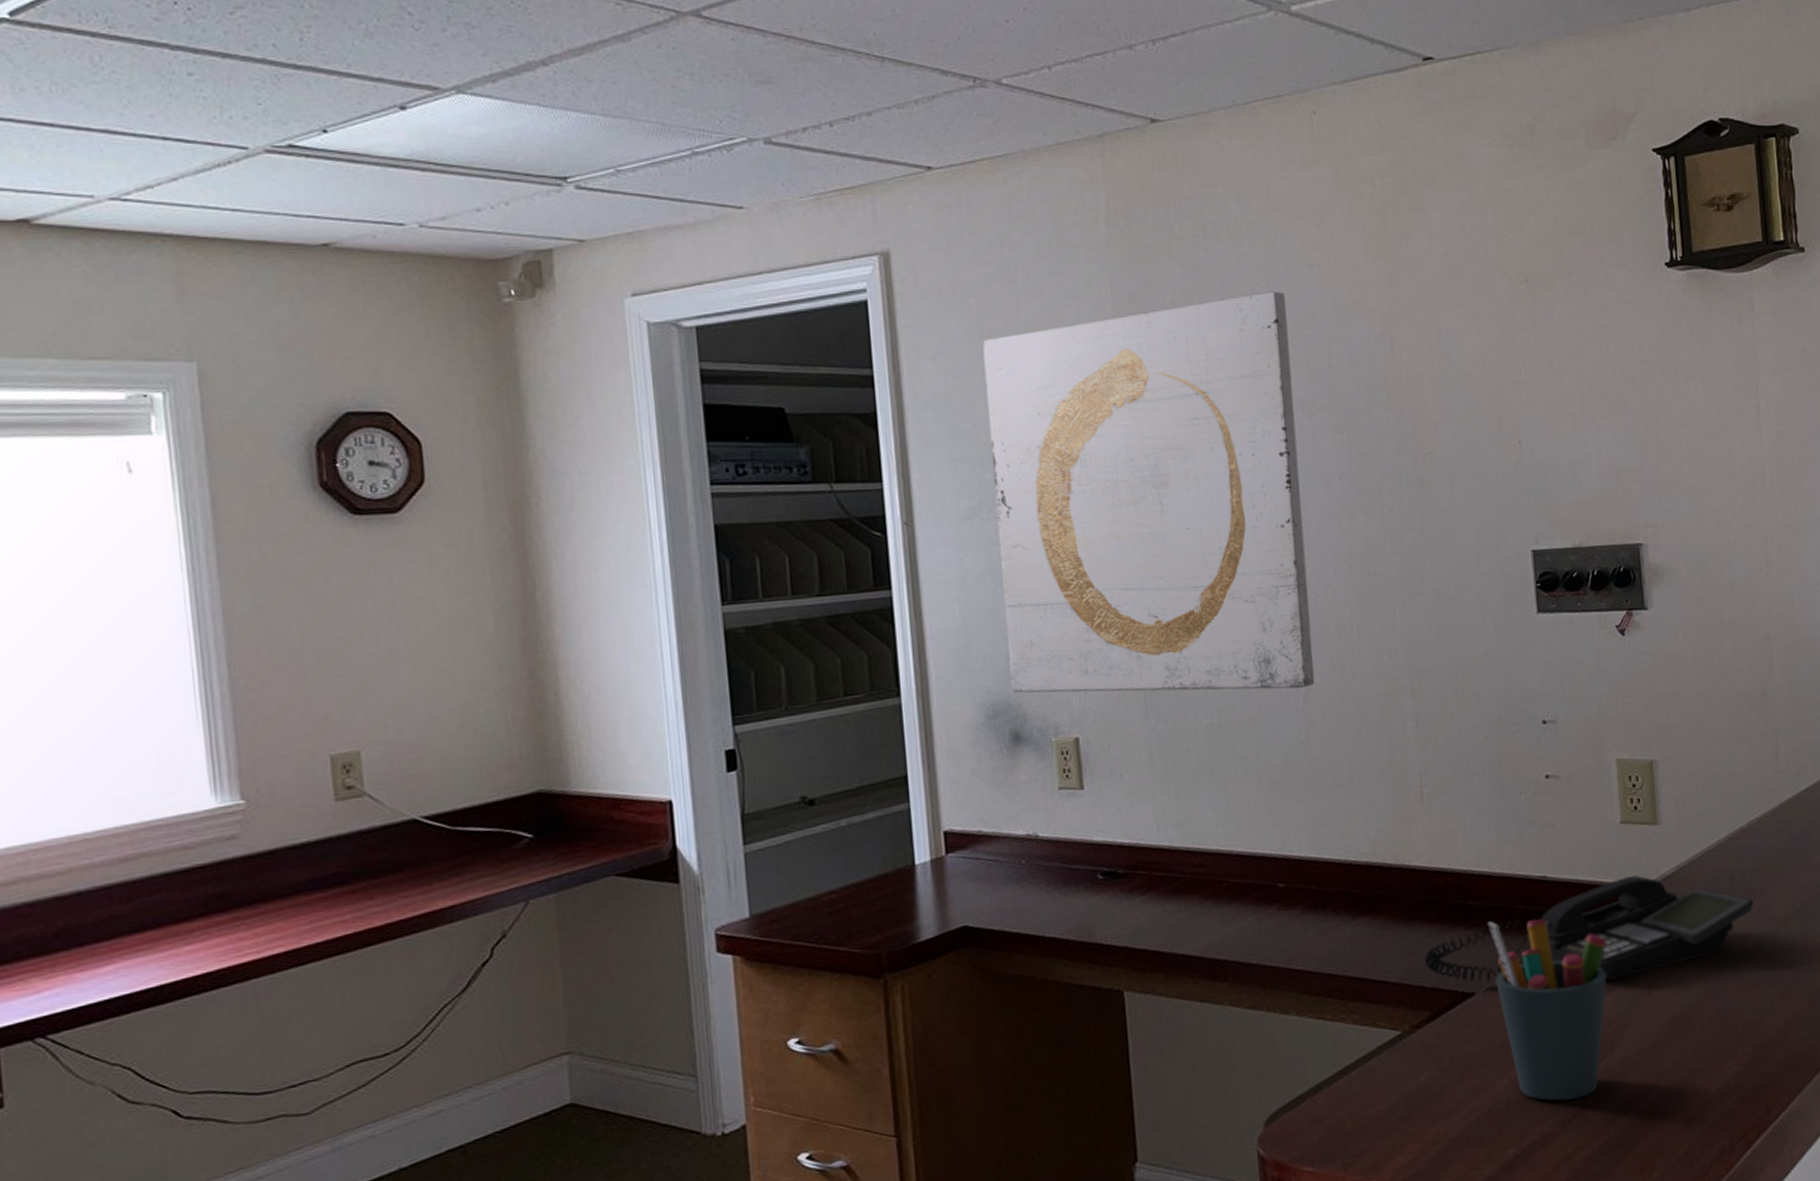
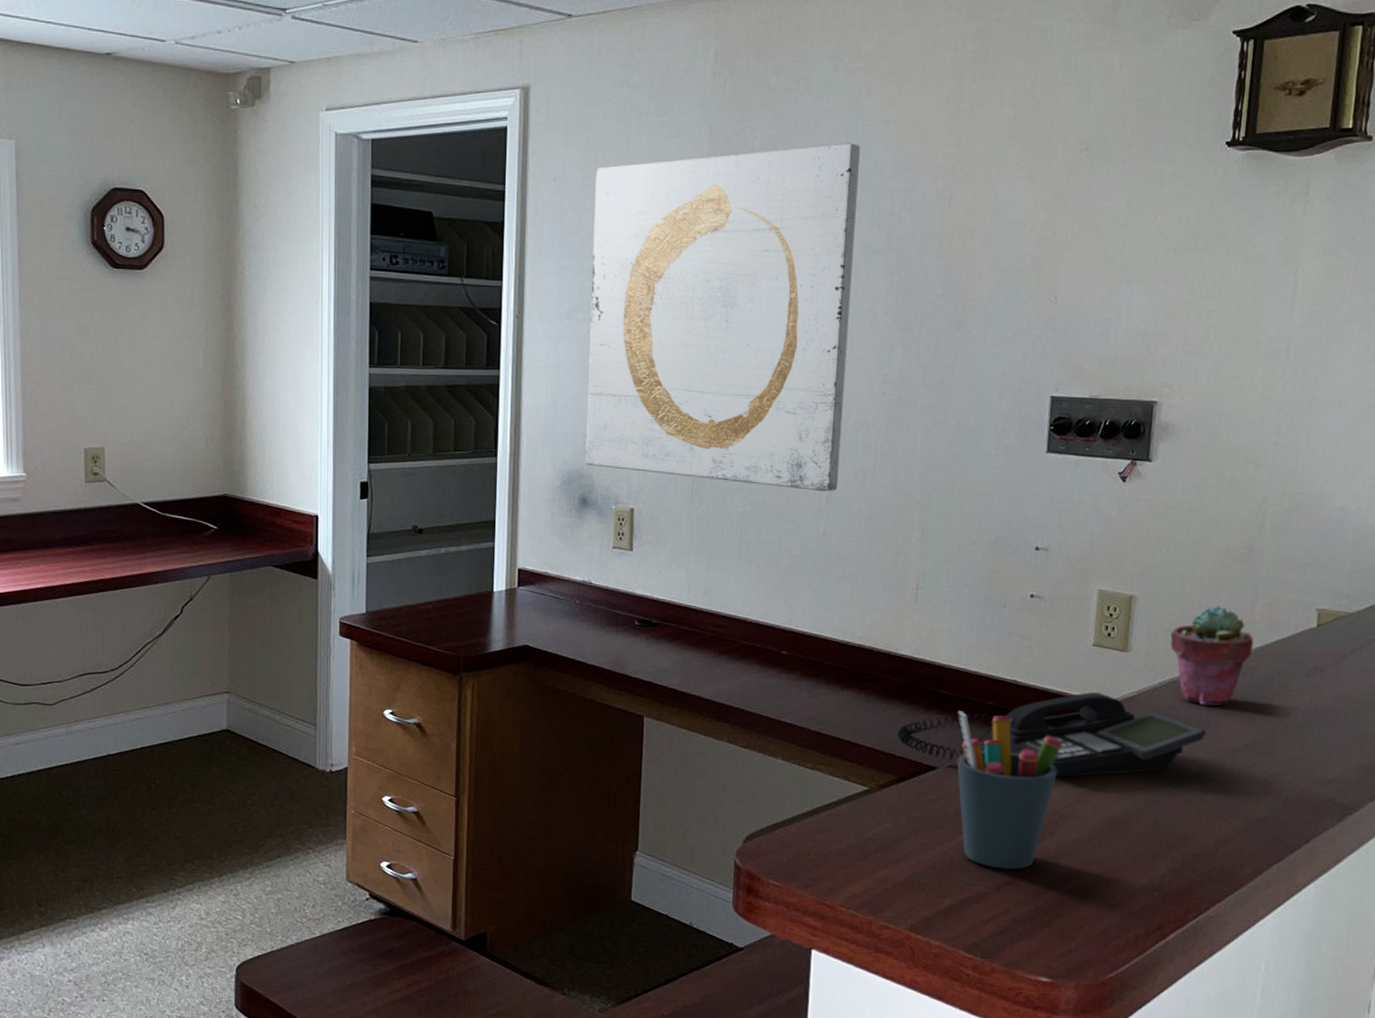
potted succulent: none [1699,758,1785,873] -> present [1170,605,1254,706]

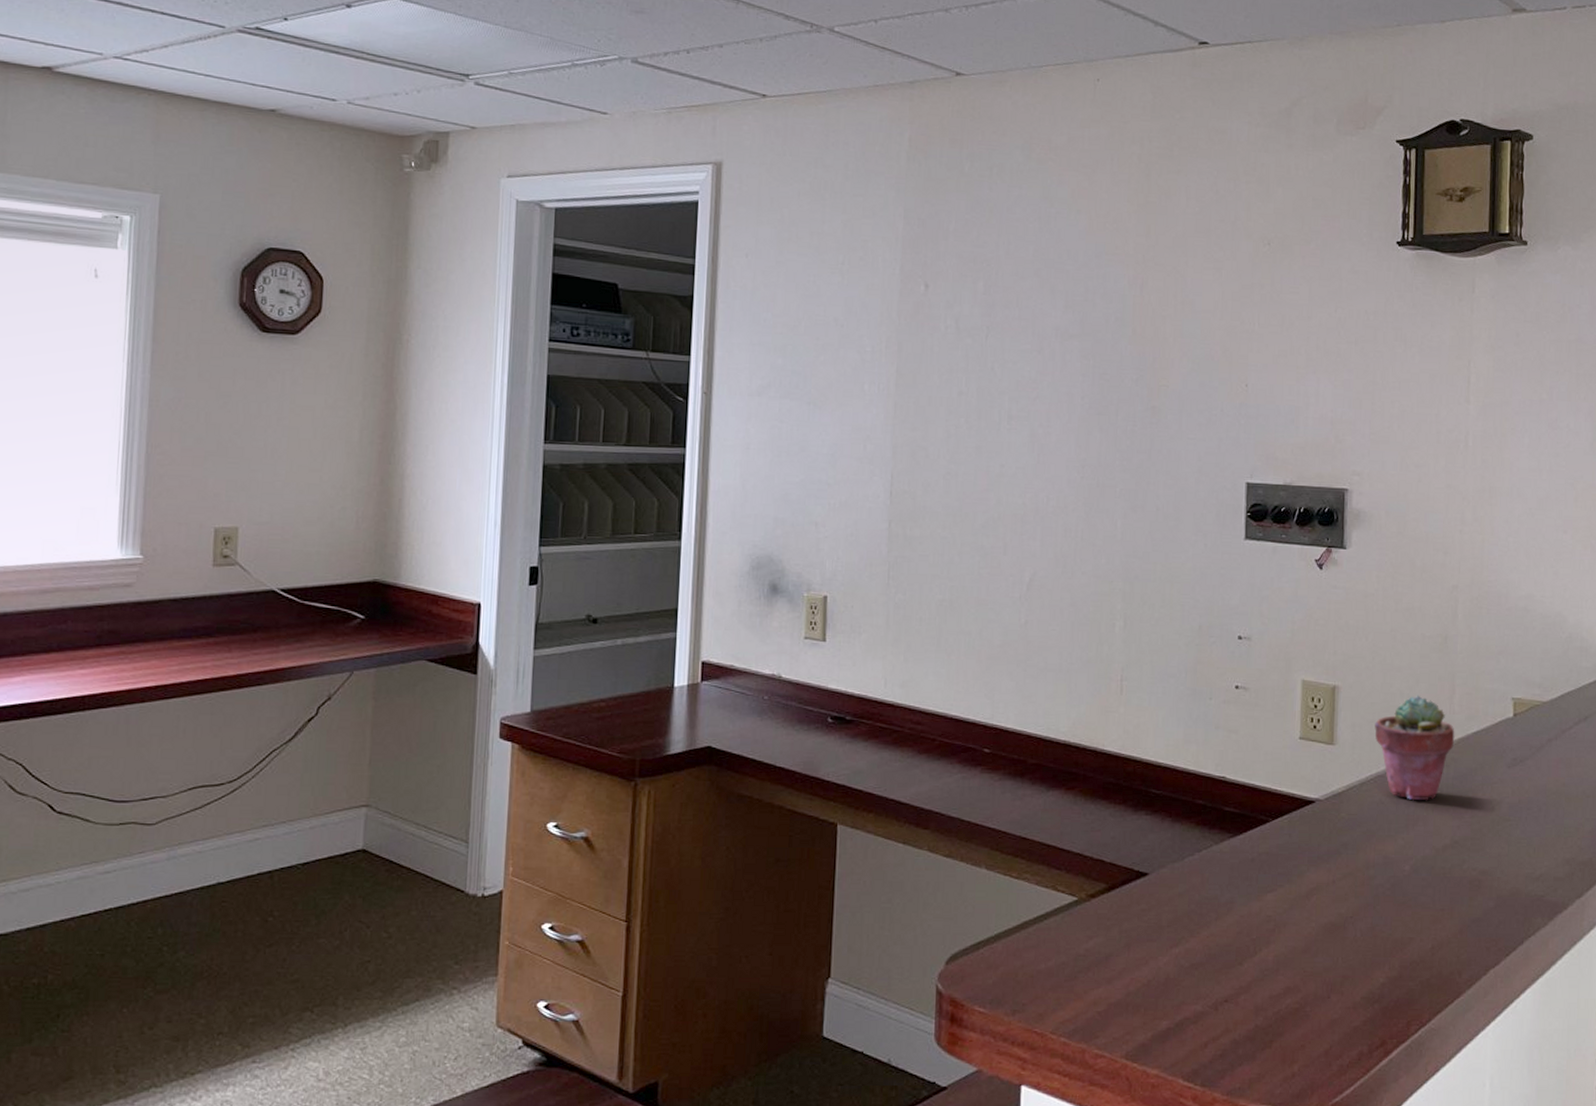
wall art: present [585,143,860,492] -> none [775,229,1053,579]
telephone: present [897,692,1206,778] -> none [1106,788,1415,881]
pen holder: present [957,711,1062,870] -> none [1167,811,1274,984]

